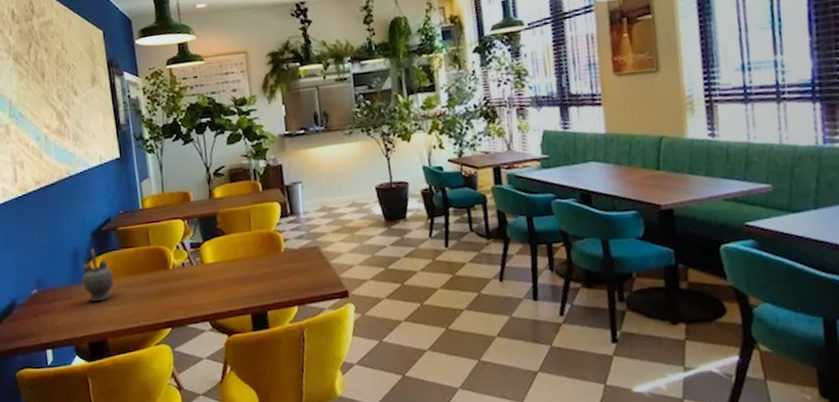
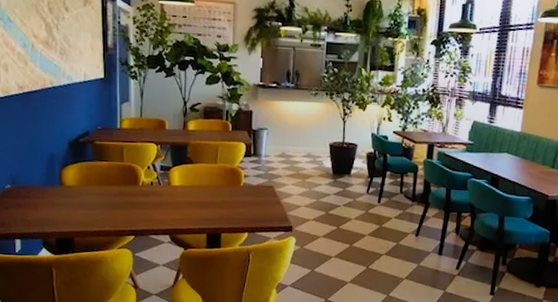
teapot: present [82,248,114,301] -> none [55,156,85,204]

